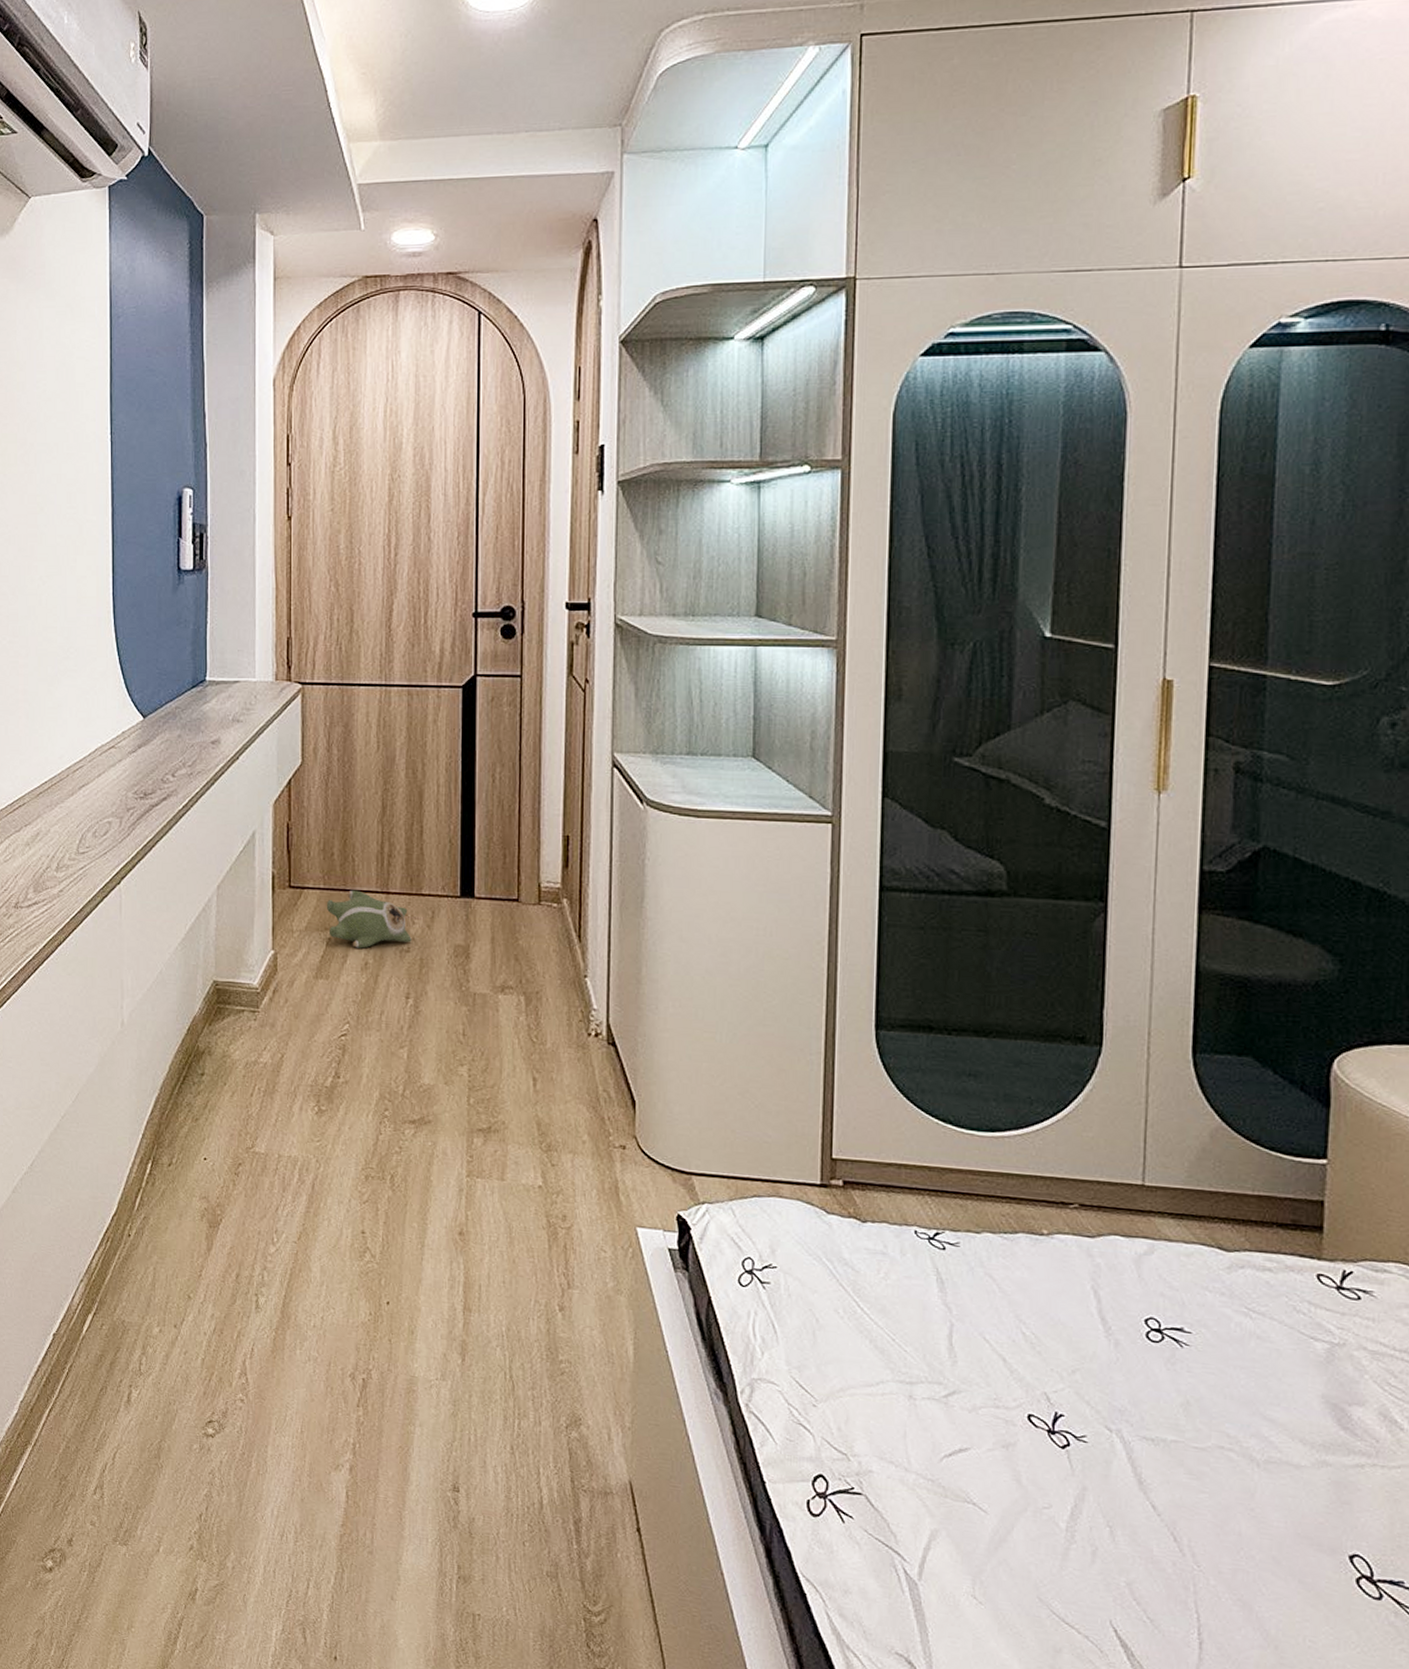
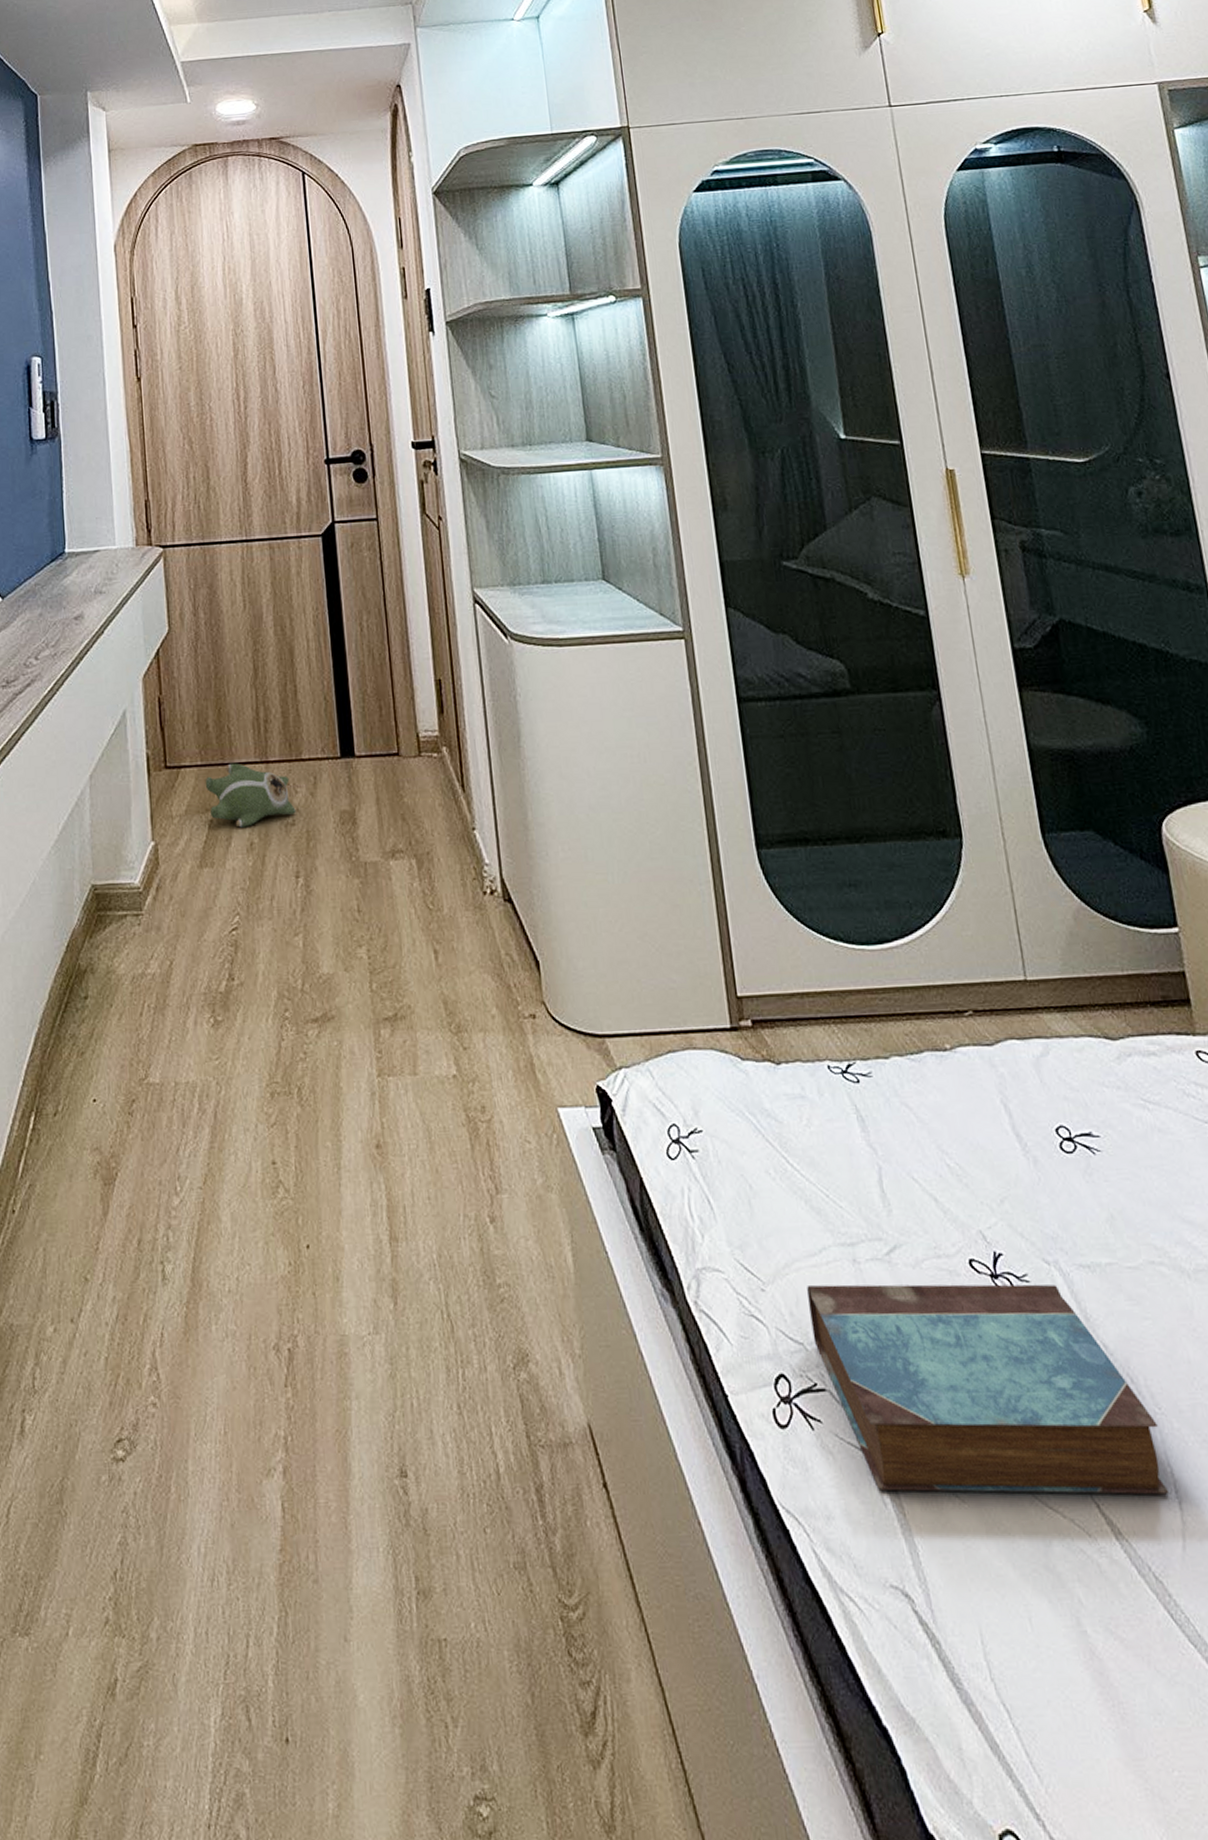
book: none [857,1409,1193,1635] -> present [807,1284,1168,1495]

